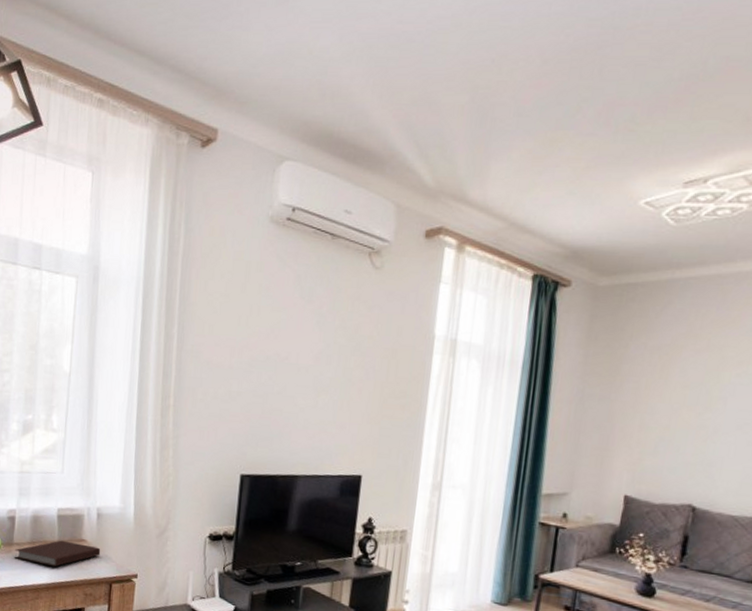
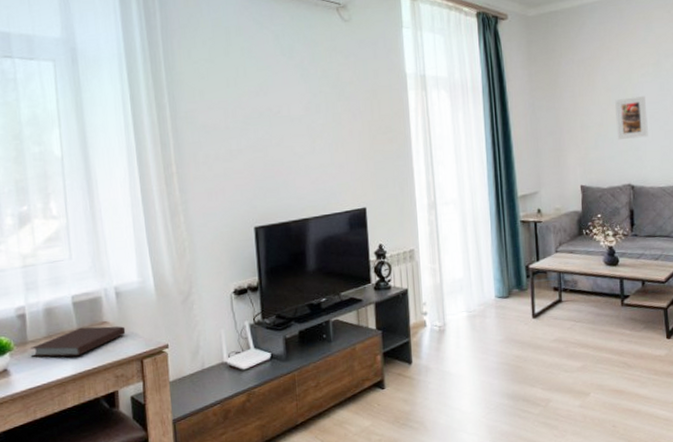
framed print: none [686,400,736,452] -> present [615,95,648,139]

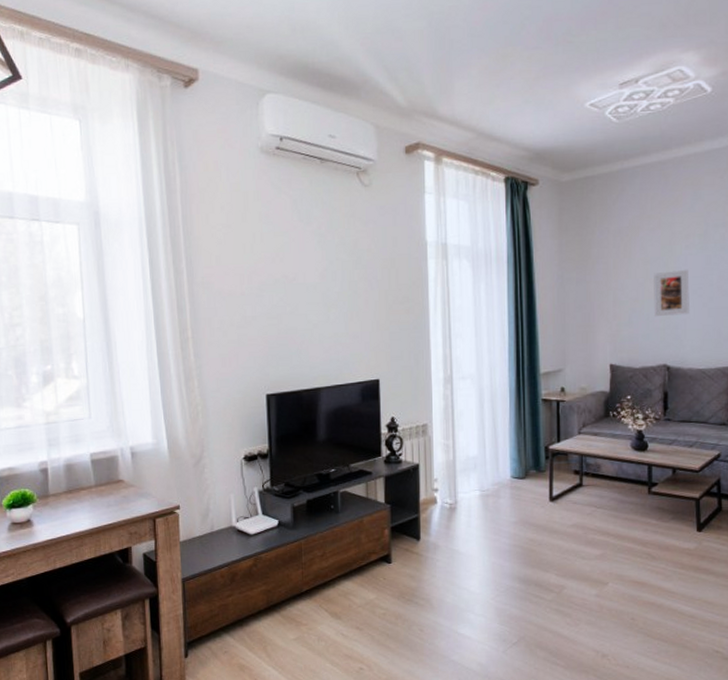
notebook: present [30,326,126,358] -> none [52,484,140,512]

